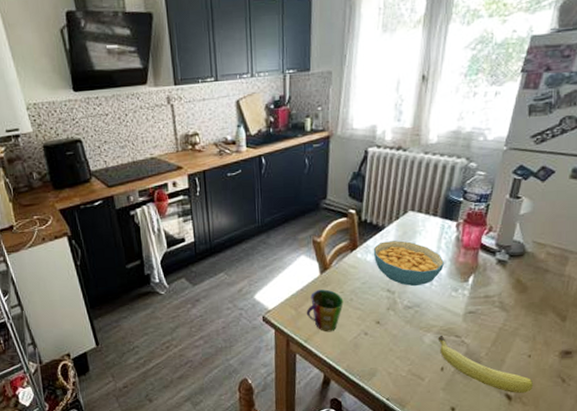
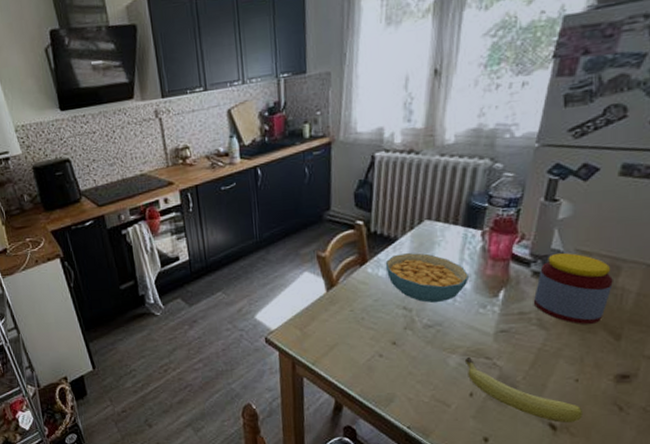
cup: present [306,289,344,332] -> none [312,307,354,354]
jar: none [497,244,562,307] -> present [533,253,613,324]

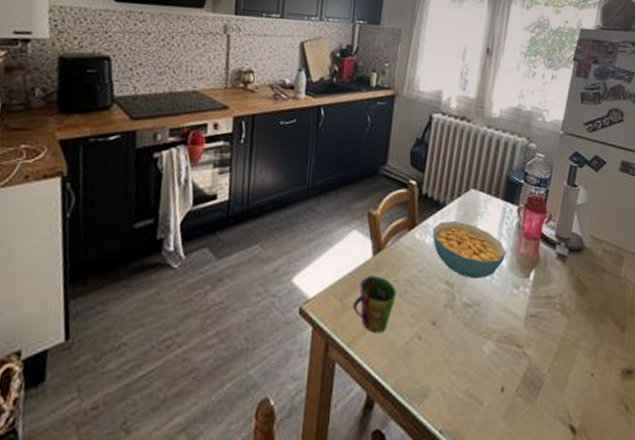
cup: none [312,307,354,354] -> present [352,276,397,334]
fruit: present [464,356,582,423] -> none [498,343,597,425]
jar: present [533,253,613,324] -> none [557,238,618,313]

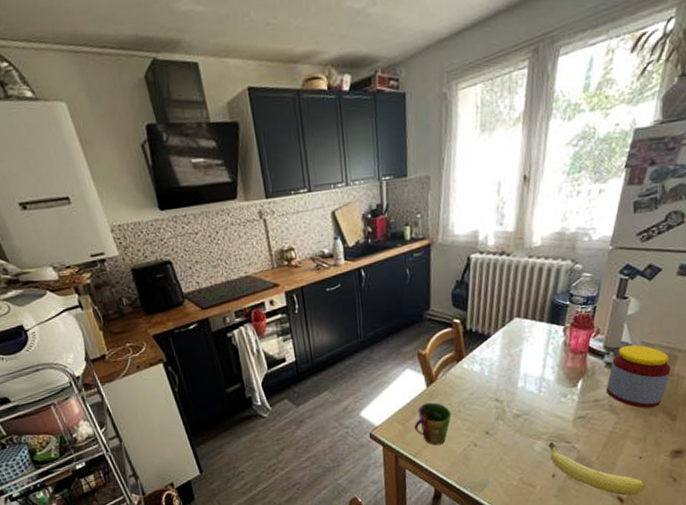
cereal bowl: present [432,221,506,280] -> none [479,348,553,395]
fruit: none [498,343,597,425] -> present [548,441,644,496]
jar: none [557,238,618,313] -> present [606,345,671,408]

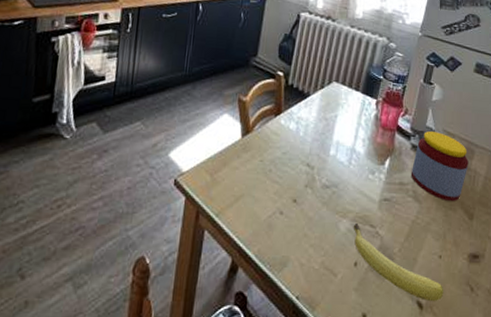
cup: present [414,402,452,446] -> none [222,155,262,207]

